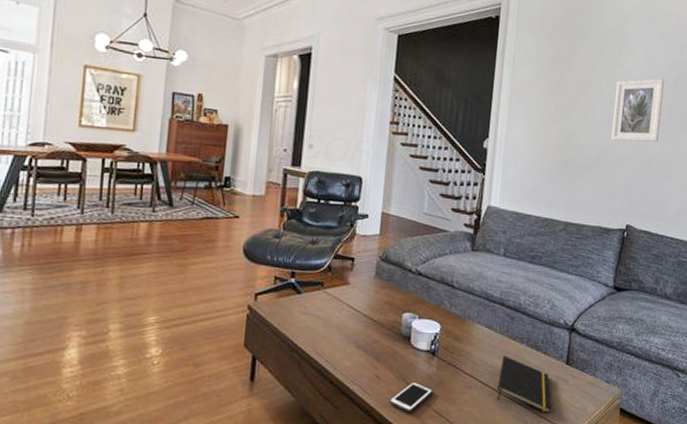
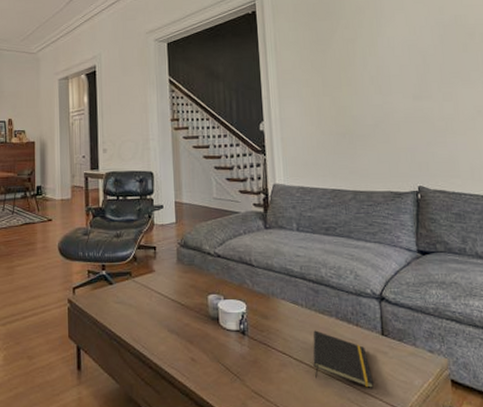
cell phone: present [389,381,433,413] -> none [208,362,248,394]
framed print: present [611,78,665,143] -> none [380,40,435,106]

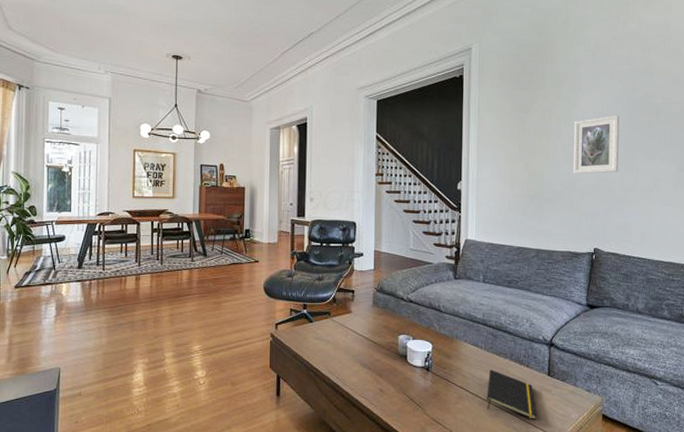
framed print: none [380,40,435,106] -> present [573,115,619,174]

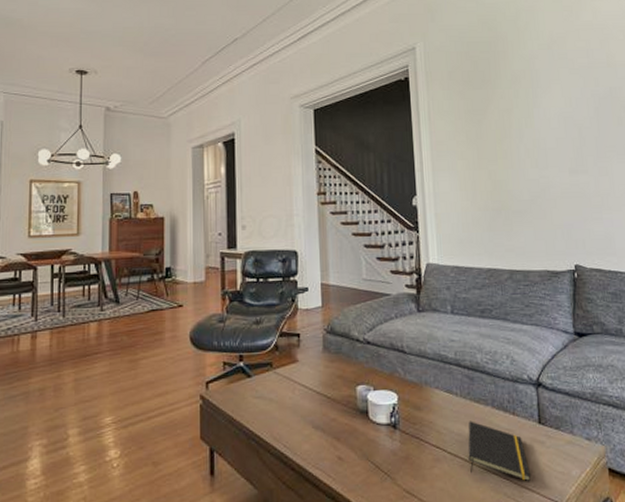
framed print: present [573,115,619,174] -> none [536,112,591,181]

